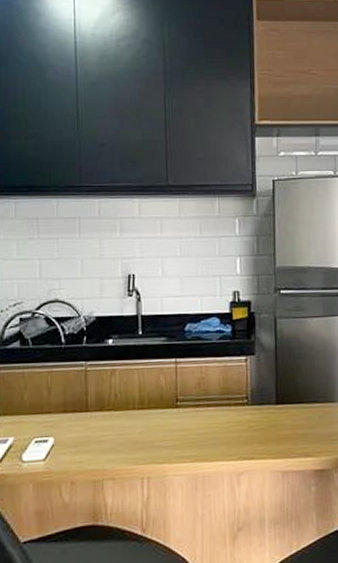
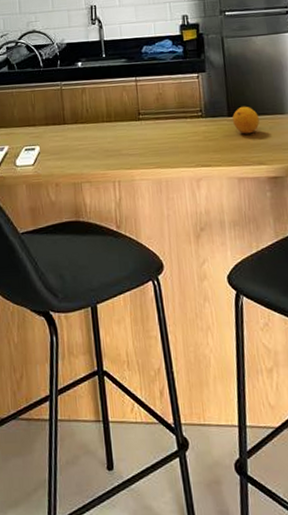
fruit: none [280,393,309,424] -> present [232,106,259,134]

